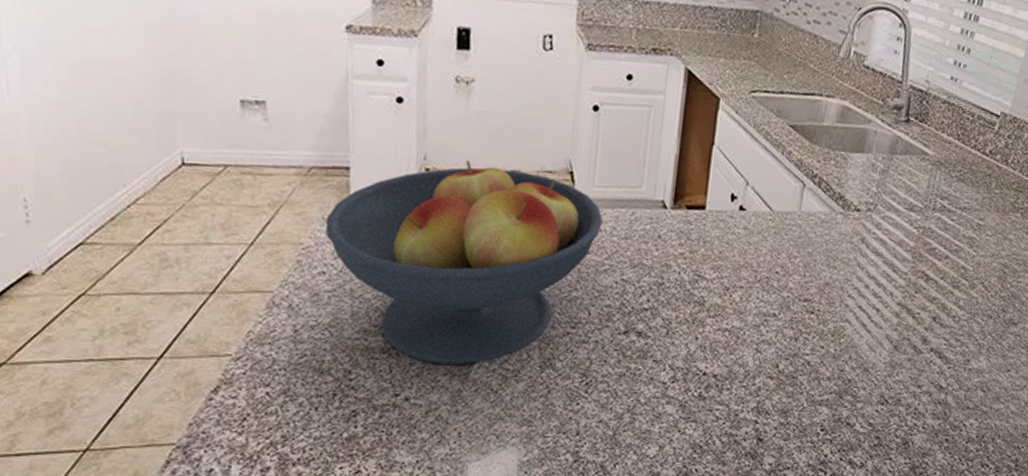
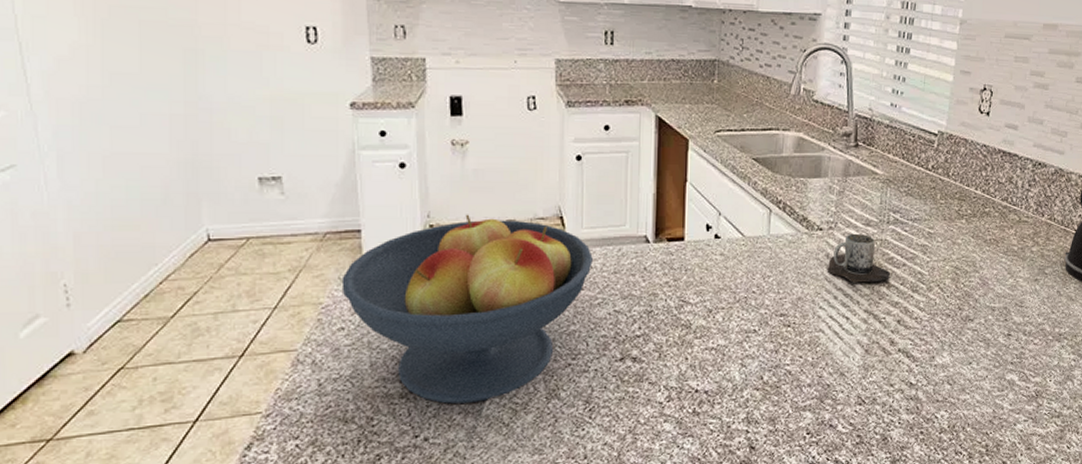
mug: none [861,217,931,274] -> present [828,233,891,284]

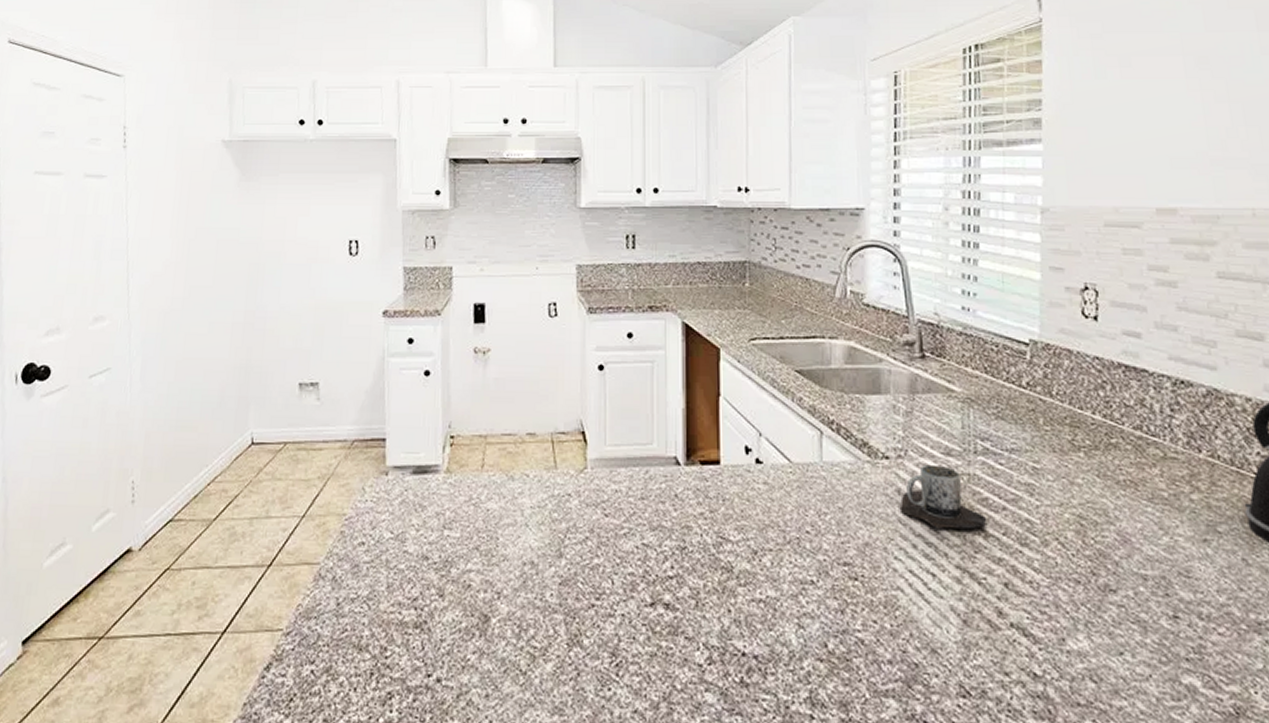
fruit bowl: present [341,214,593,404] -> none [364,425,617,642]

